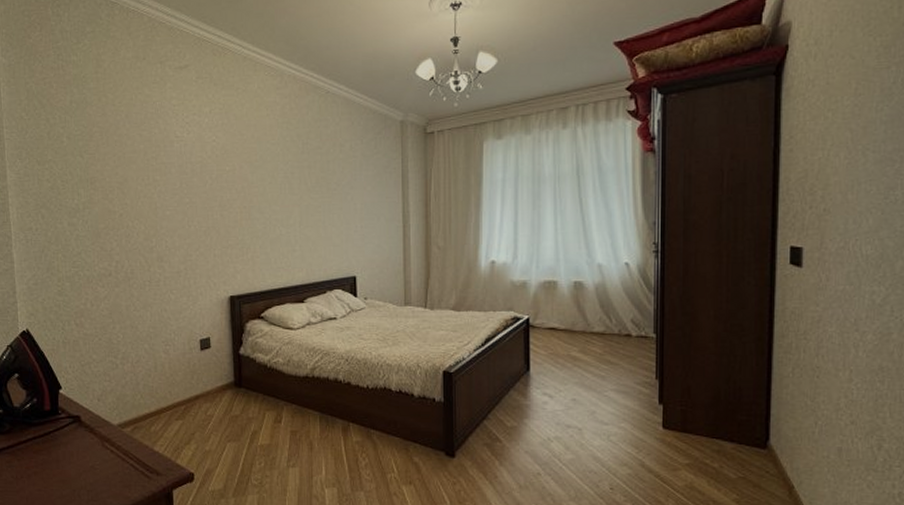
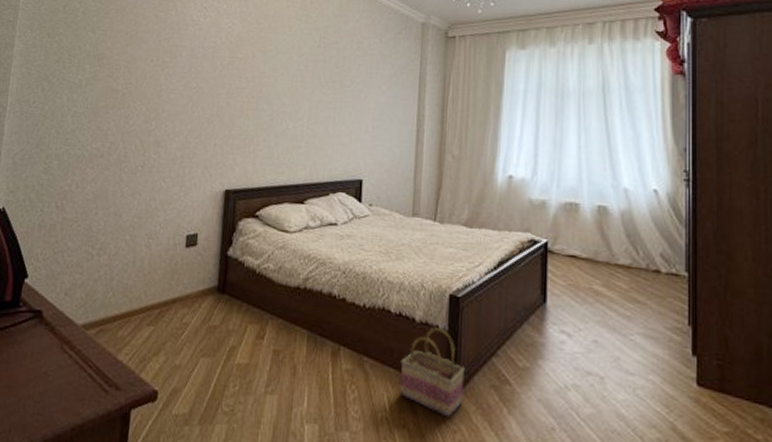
basket: none [403,400,460,473] -> present [400,327,465,418]

